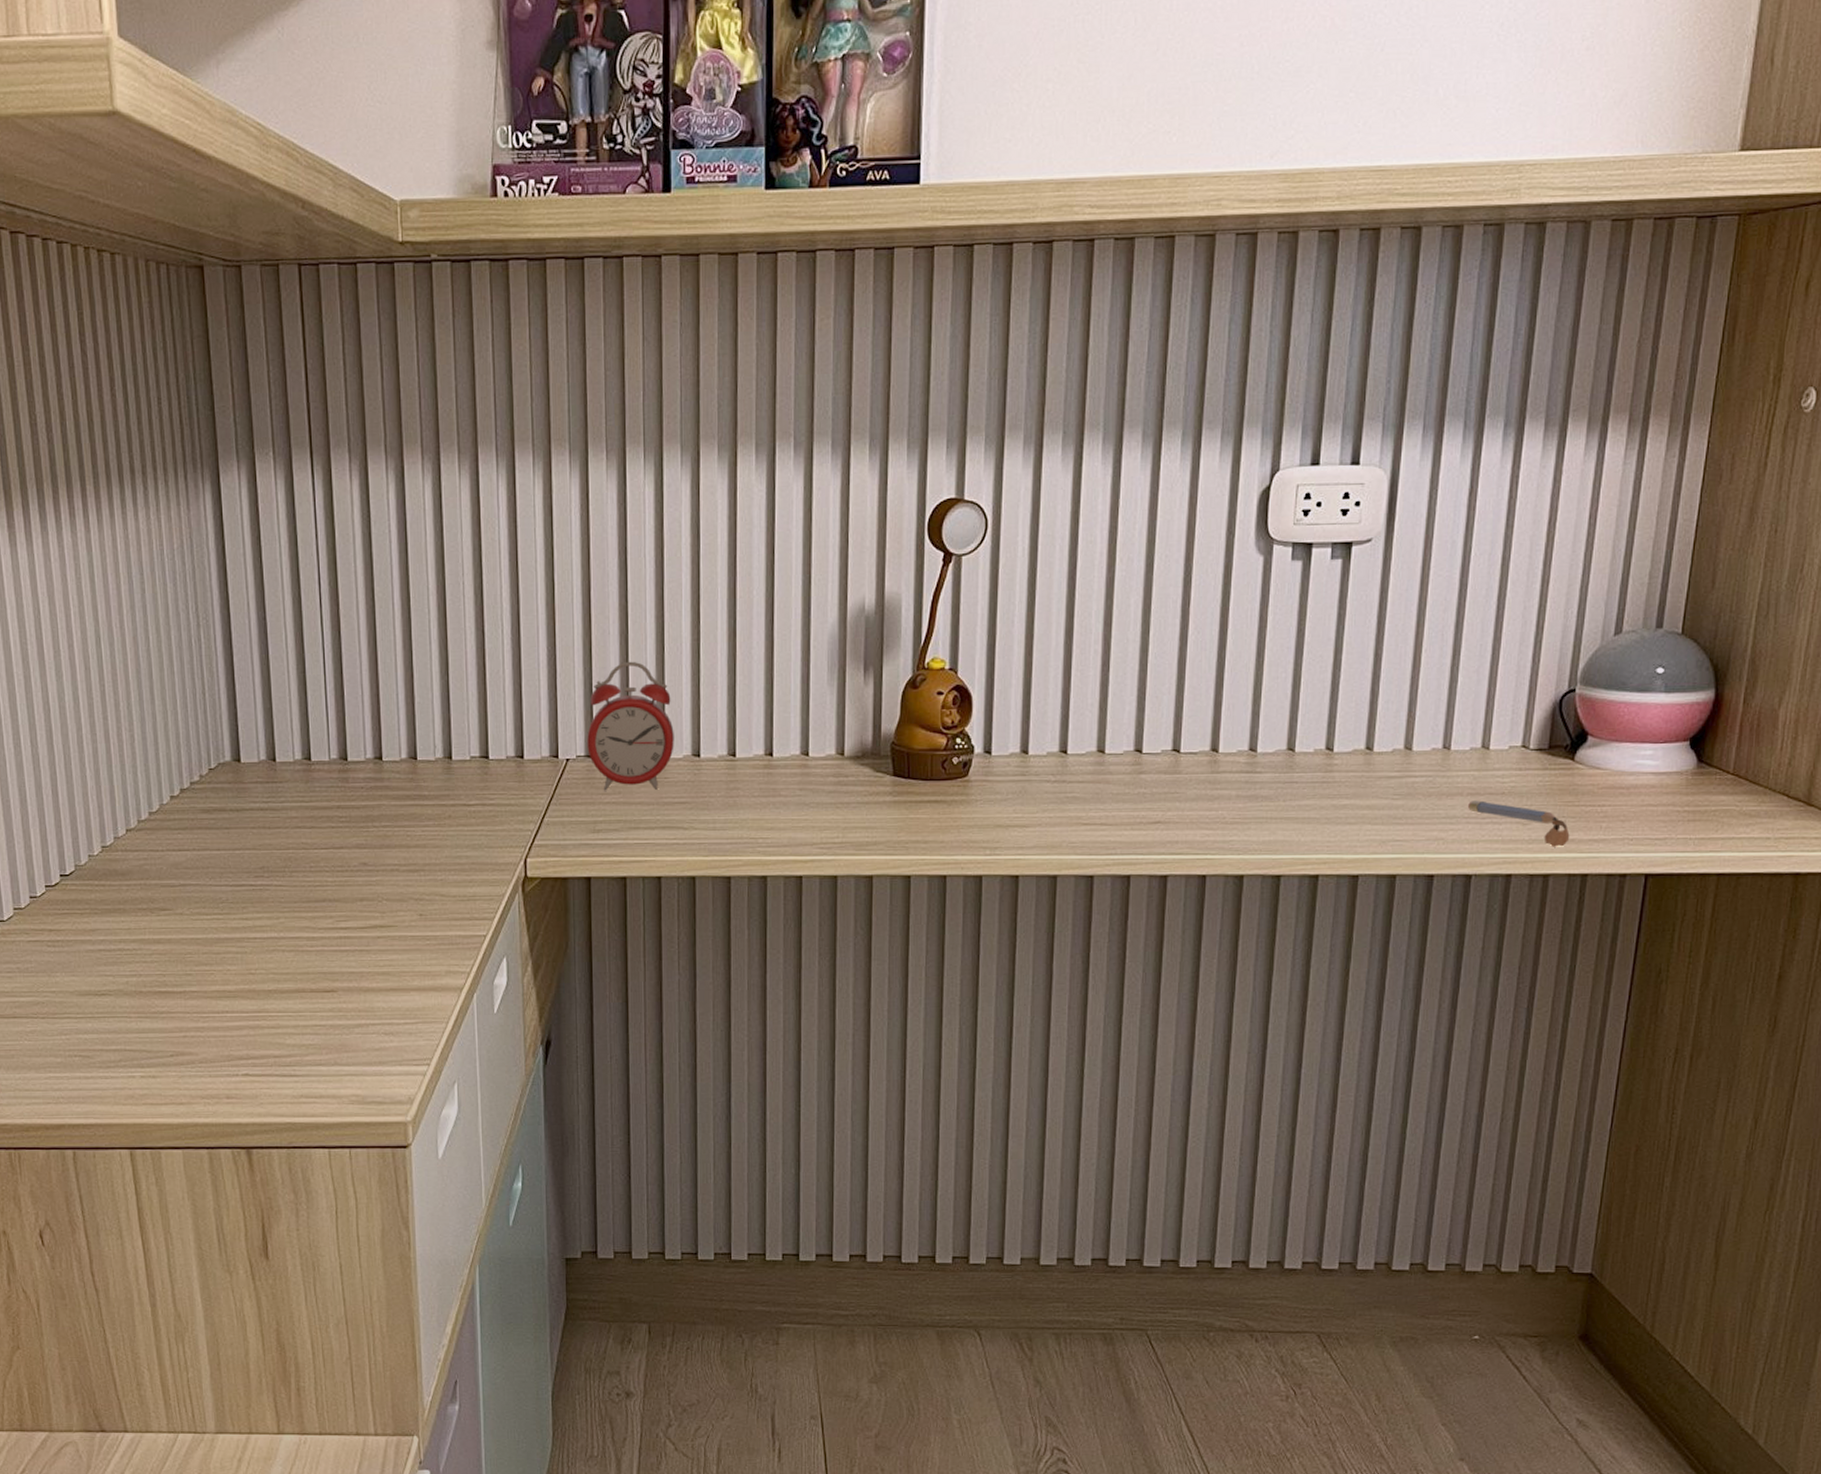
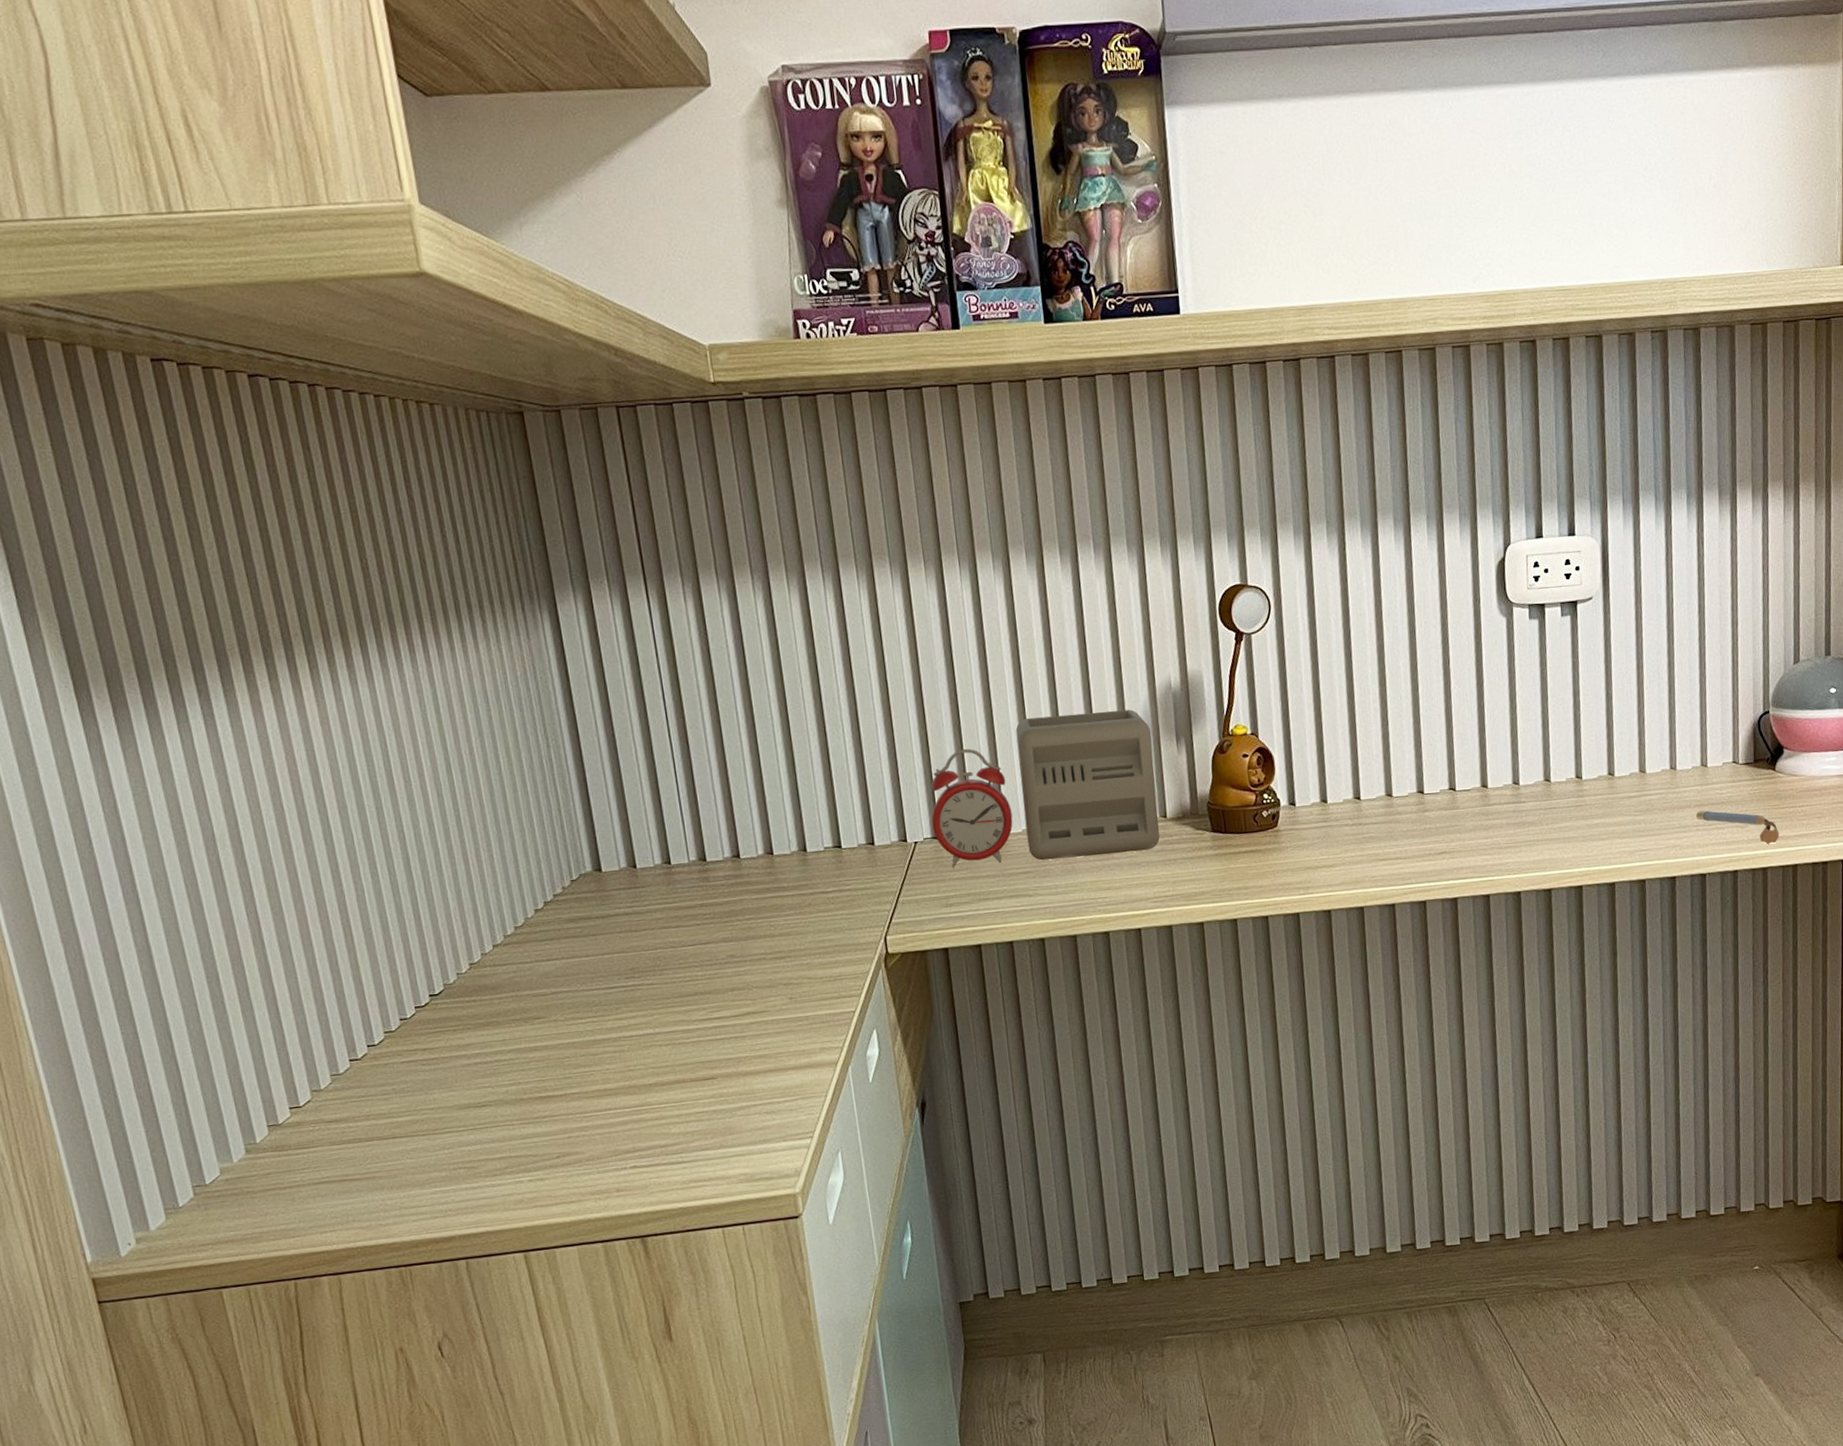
desk organizer: none [687,631,837,791] -> present [1015,709,1160,861]

